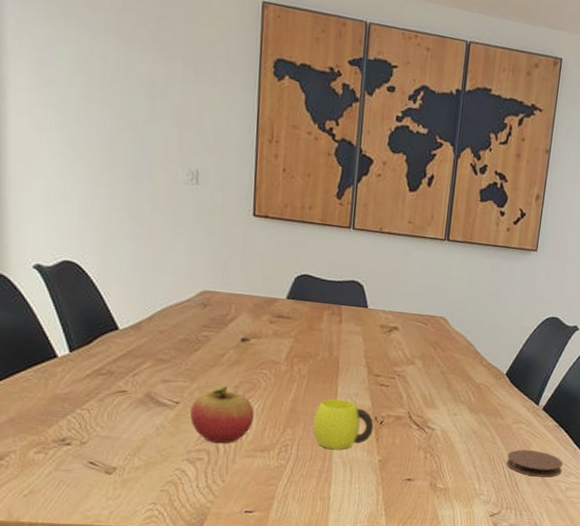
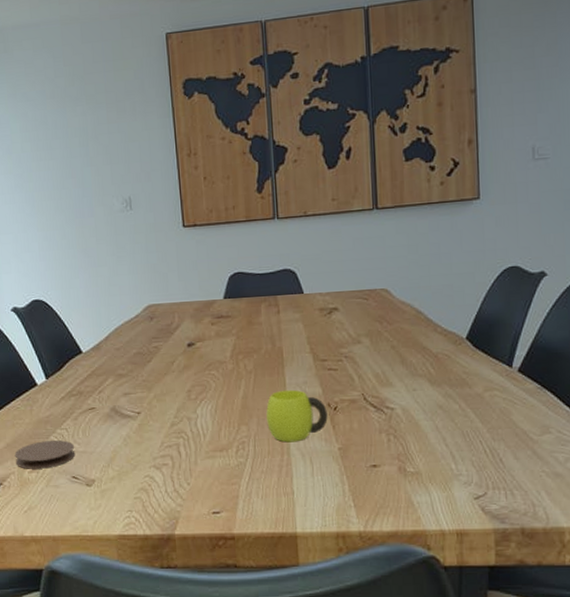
coaster: none [18,419,96,451] -> present [14,439,76,469]
fruit: present [189,385,254,444] -> none [150,391,209,448]
coaster: present [506,449,564,478] -> none [483,419,556,449]

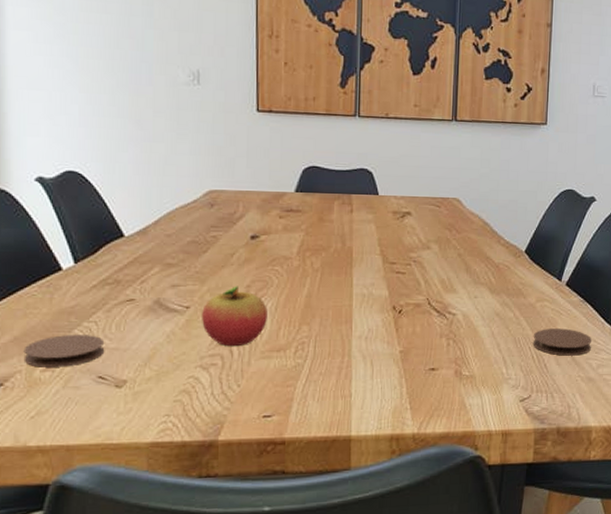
fruit: none [150,391,209,448] -> present [201,286,268,347]
cup: present [266,389,328,443] -> none [330,290,392,344]
coaster: none [483,419,556,449] -> present [532,328,592,356]

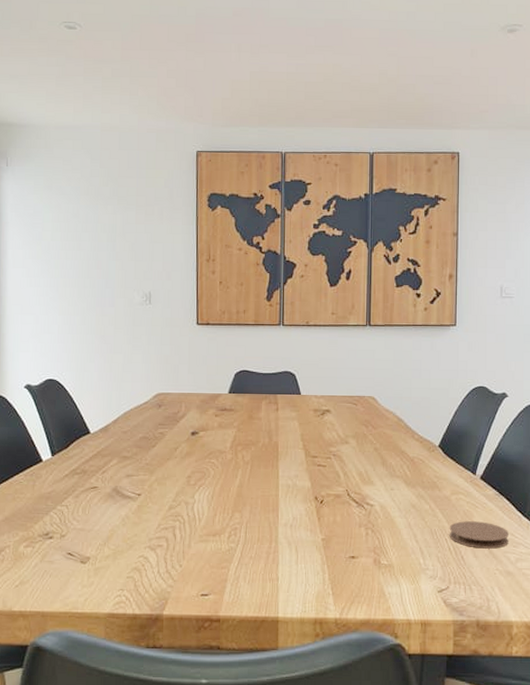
coaster: present [23,334,105,367] -> none [12,515,73,544]
fruit: present [201,286,268,347] -> none [150,476,205,531]

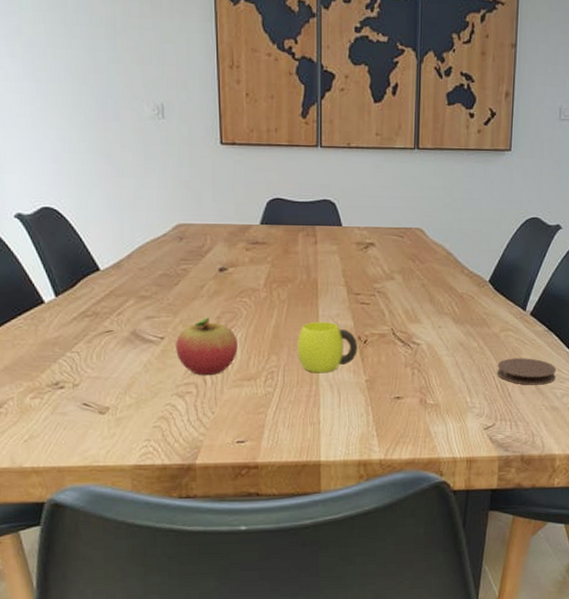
fruit: none [150,476,205,531] -> present [175,317,238,376]
cup: none [259,481,314,531] -> present [298,321,358,373]

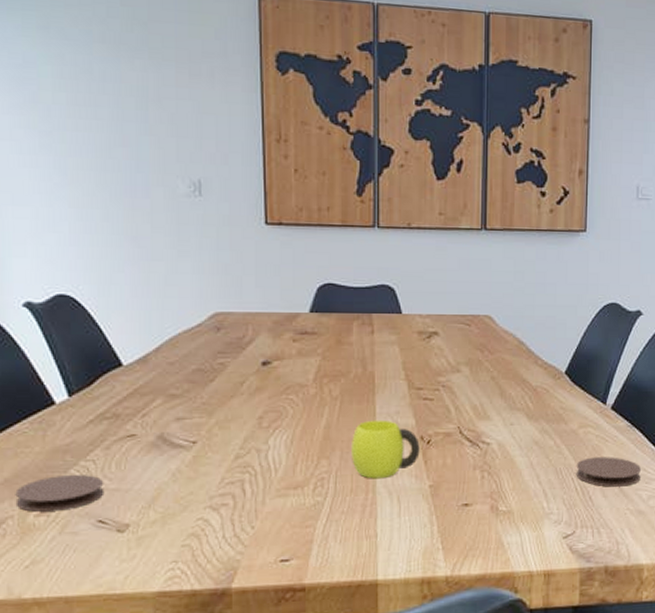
coaster: none [14,363,88,395] -> present [15,474,105,512]
fruit: present [175,317,238,376] -> none [209,417,282,485]

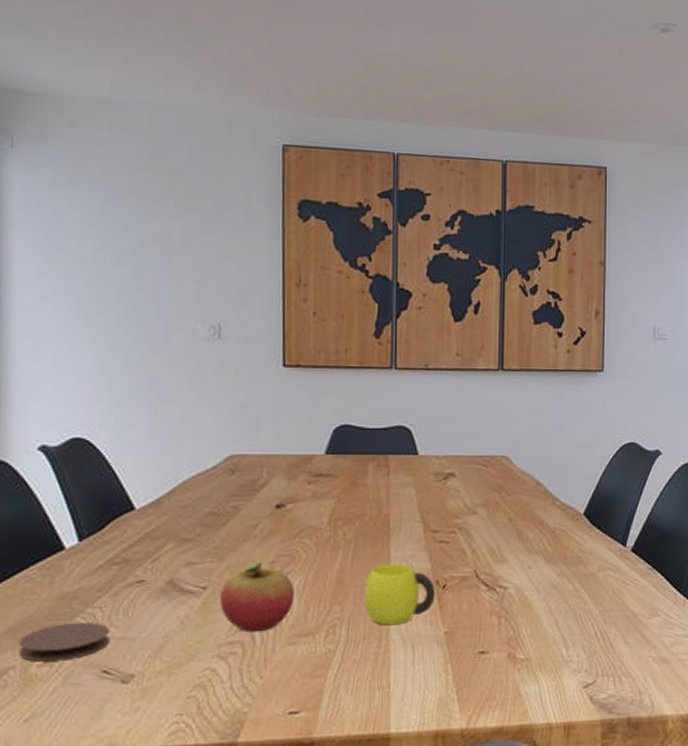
fruit: none [209,417,282,485] -> present [219,562,294,632]
coaster: present [576,457,642,487] -> none [596,601,664,633]

